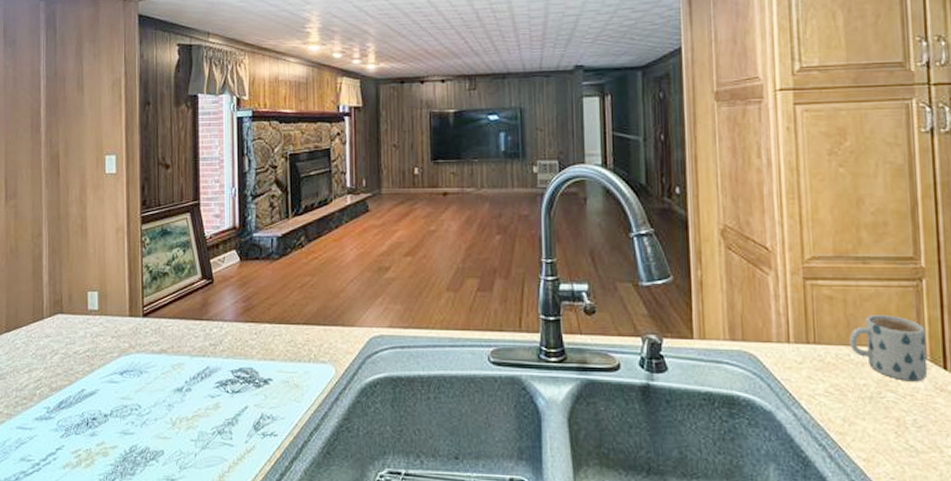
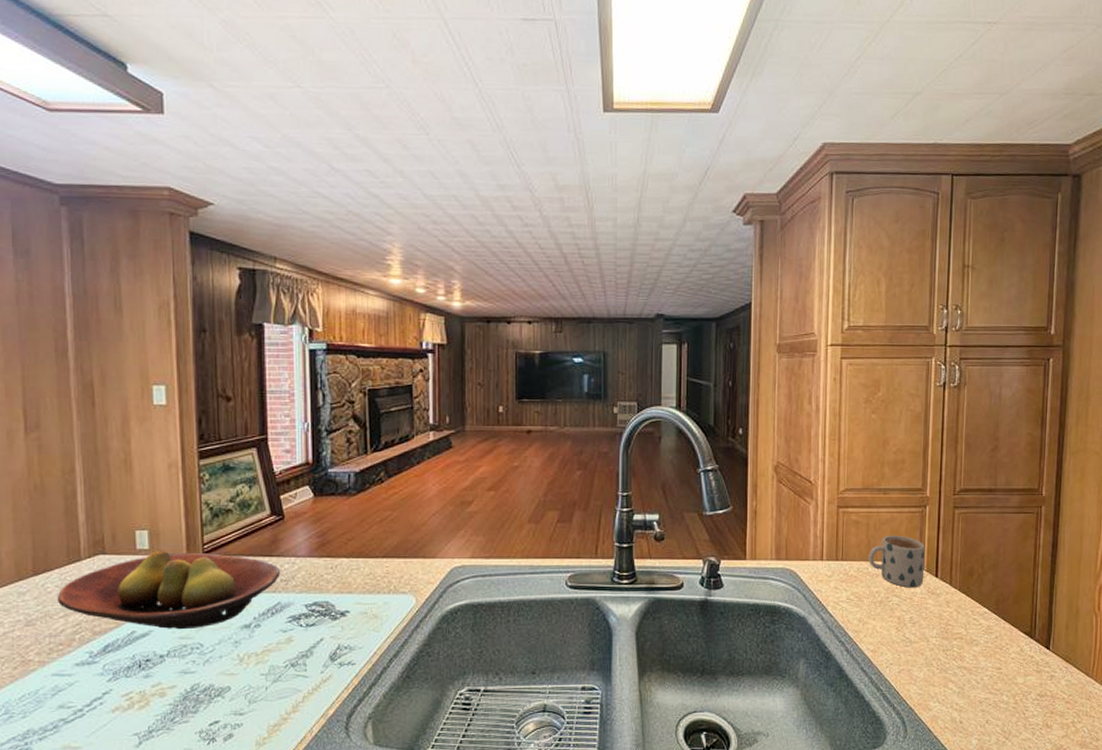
fruit bowl: none [23,311,210,390] -> present [56,550,281,630]

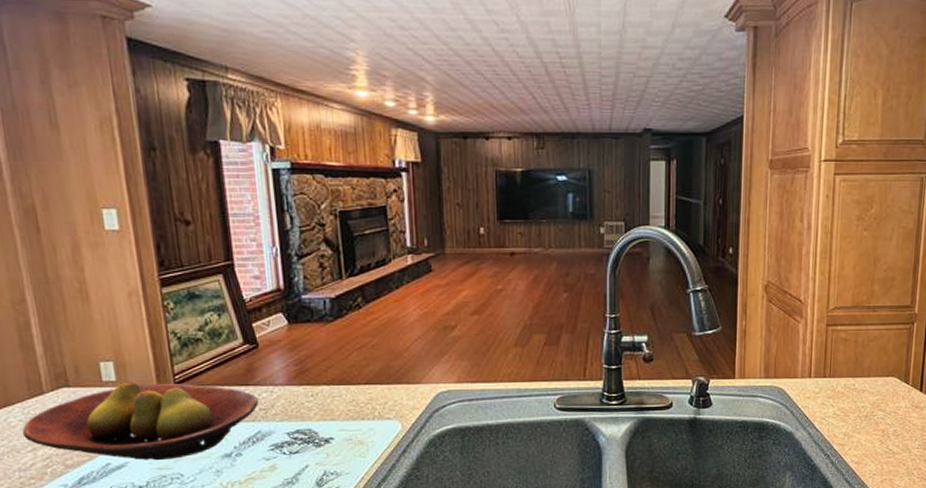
mug: present [869,535,925,588] -> none [856,351,912,402]

